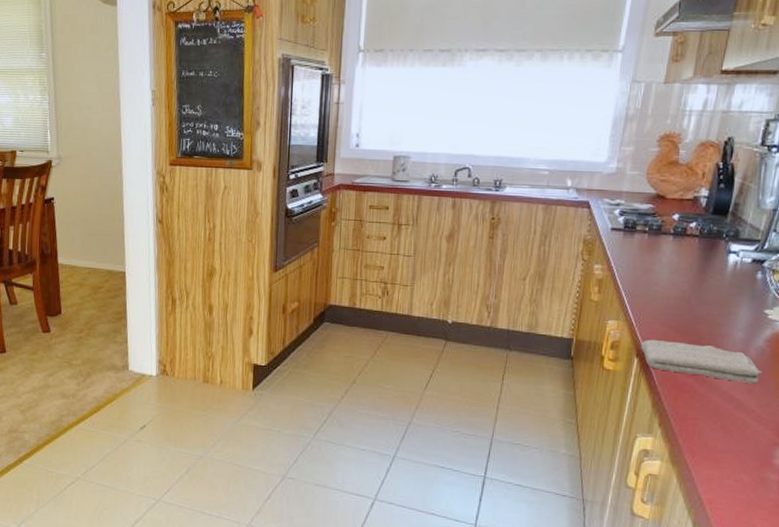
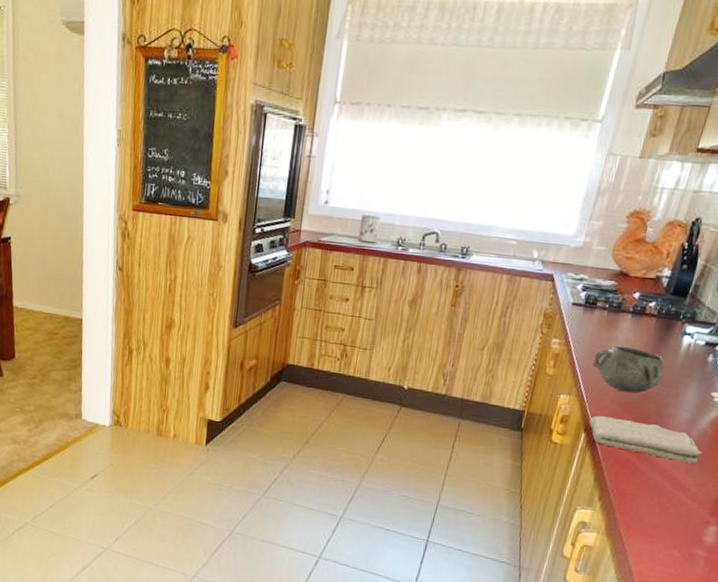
decorative bowl: none [637,268,713,315] -> present [592,346,665,394]

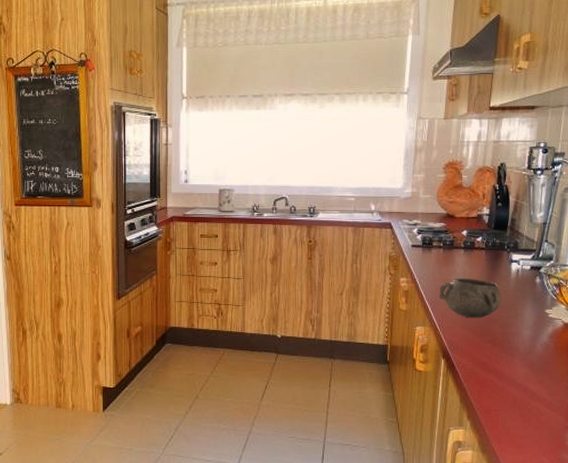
washcloth: present [589,415,703,464] -> none [446,341,549,376]

